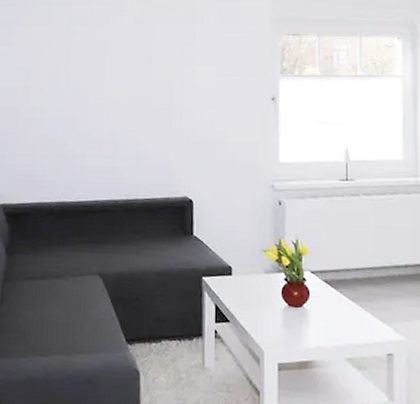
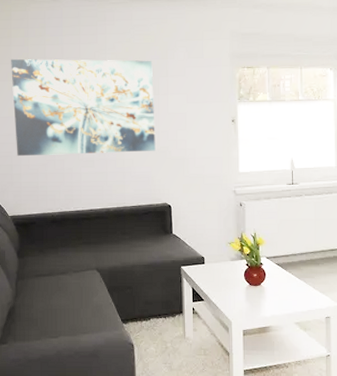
wall art: none [11,20,177,134] -> present [11,59,156,157]

